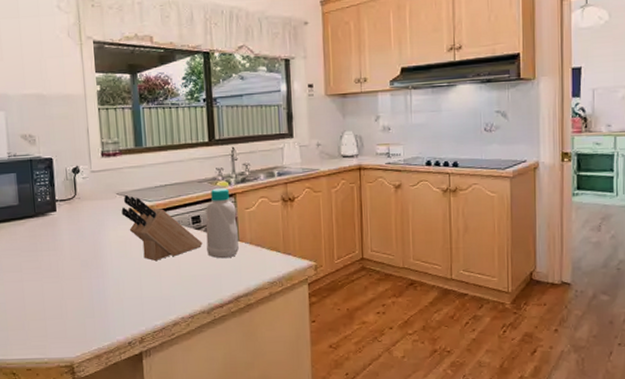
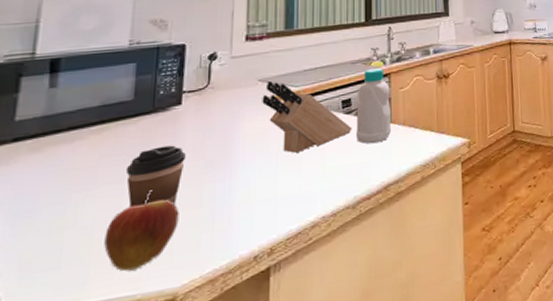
apple: none [15,280,67,340] -> present [104,190,179,272]
coffee cup: none [21,245,66,293] -> present [125,145,186,207]

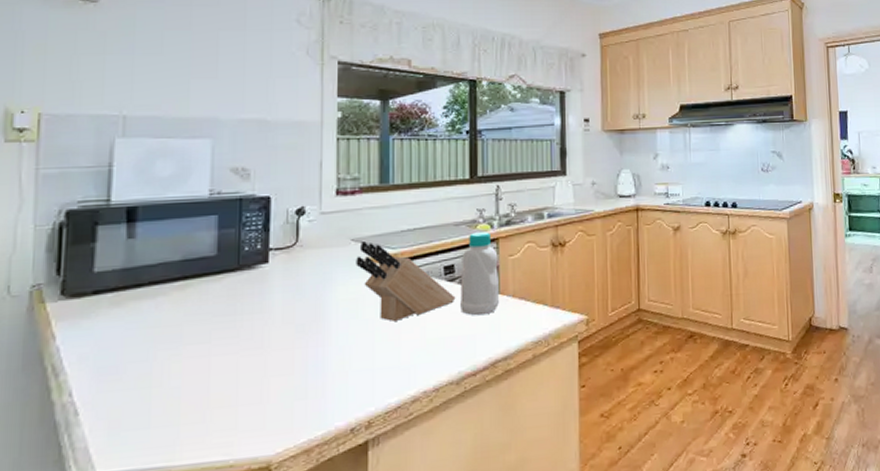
apple: present [104,190,179,272] -> none [193,353,270,436]
coffee cup: present [125,145,186,207] -> none [212,306,275,369]

